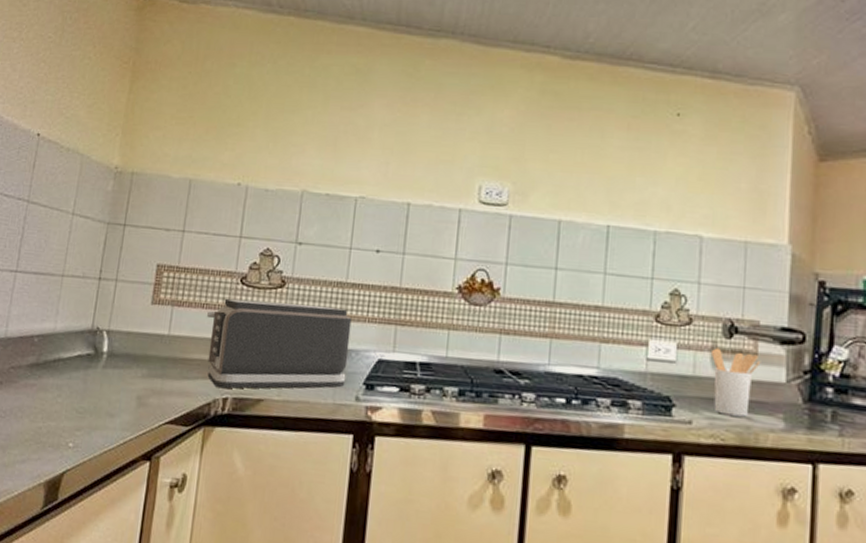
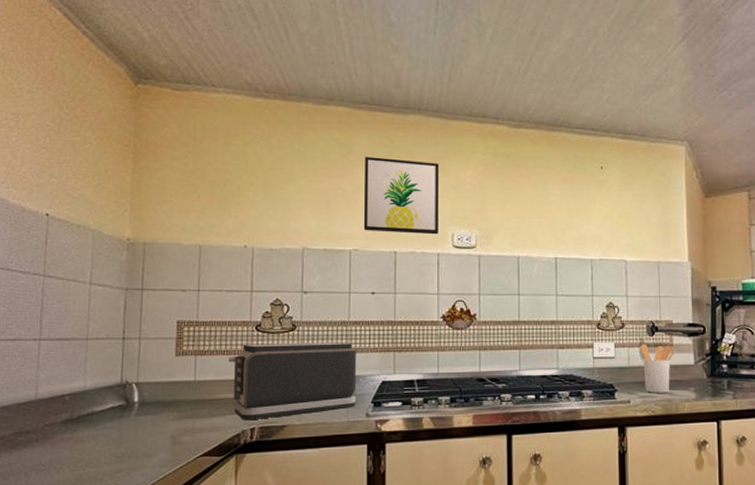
wall art: none [374,86,472,186] -> present [363,156,440,235]

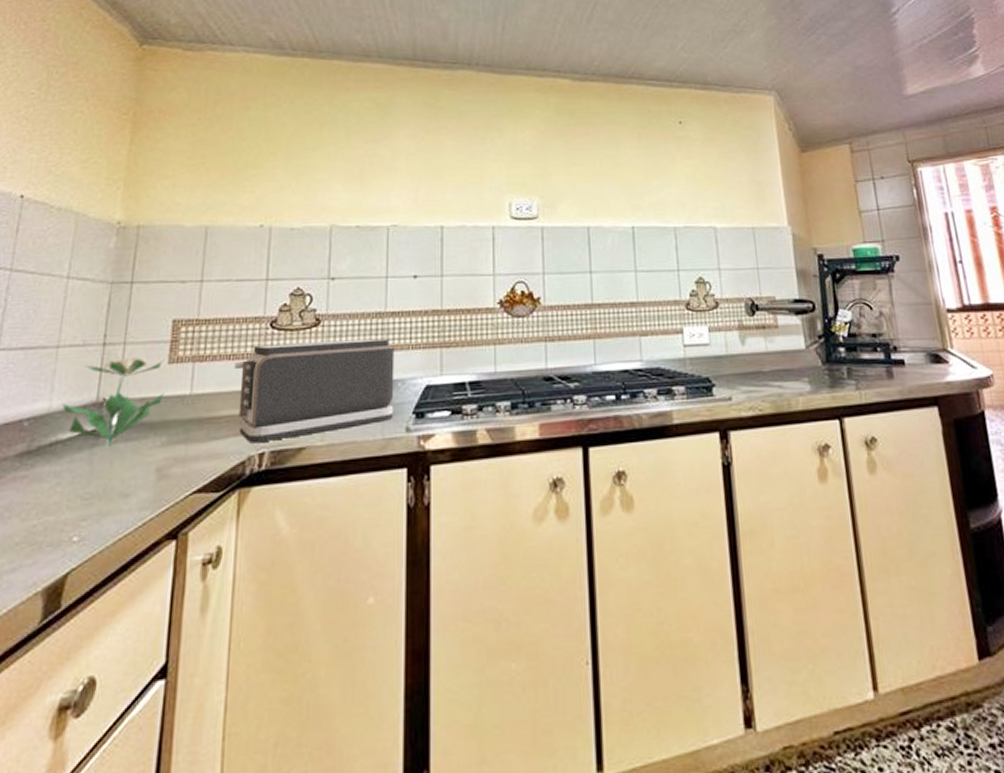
flower: none [94,350,174,419] -> present [62,357,165,448]
wall art: present [363,156,440,235] -> none [404,117,493,205]
utensil holder: present [640,344,676,393] -> none [739,326,782,387]

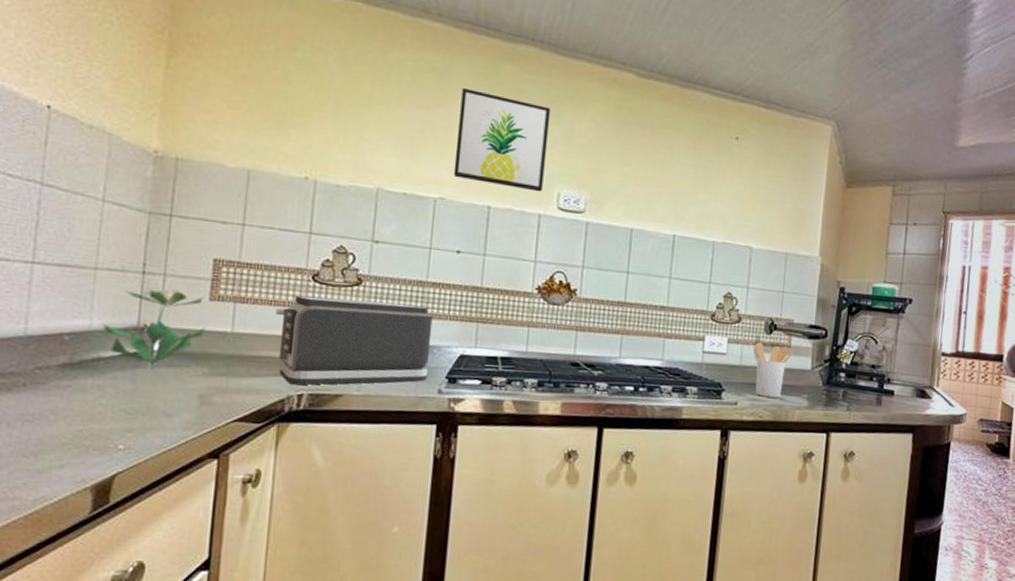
wall art: none [404,117,493,205] -> present [453,87,551,192]
utensil holder: none [739,326,782,387] -> present [755,342,793,398]

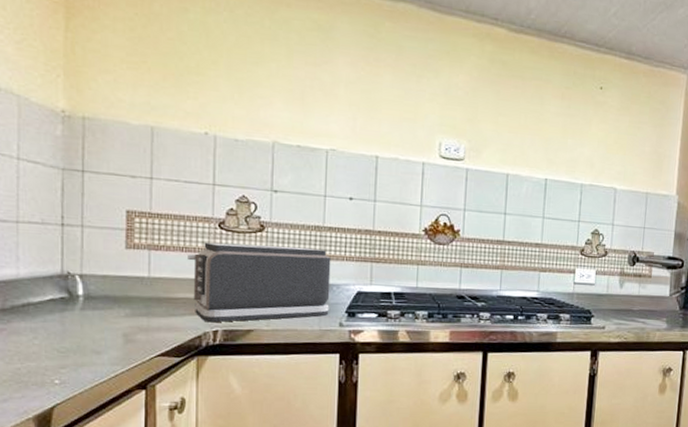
flower: present [102,289,206,371] -> none [29,239,125,313]
wall art: present [453,87,551,192] -> none [342,44,430,142]
utensil holder: present [755,342,793,398] -> none [620,273,653,322]

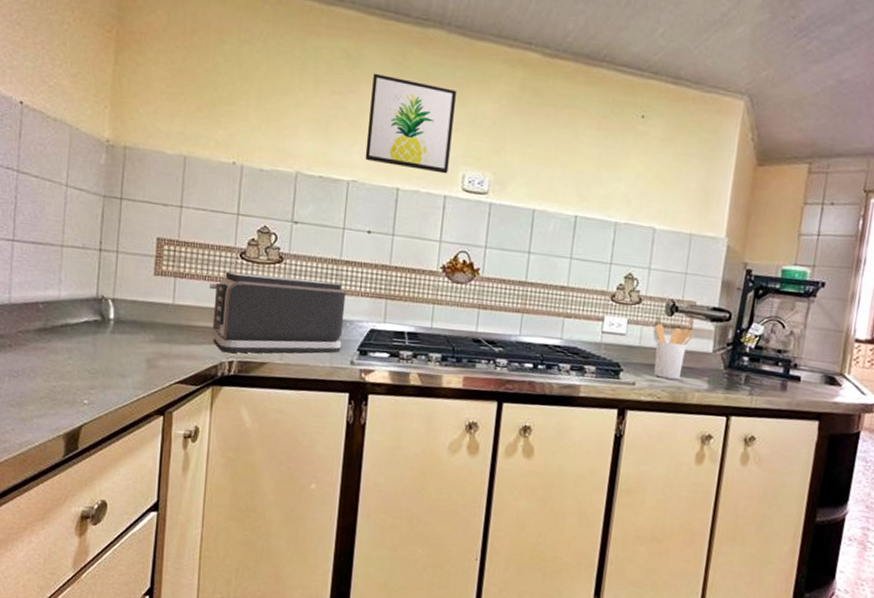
wall art: none [342,44,430,142] -> present [365,73,457,174]
utensil holder: none [620,273,653,322] -> present [654,323,694,380]

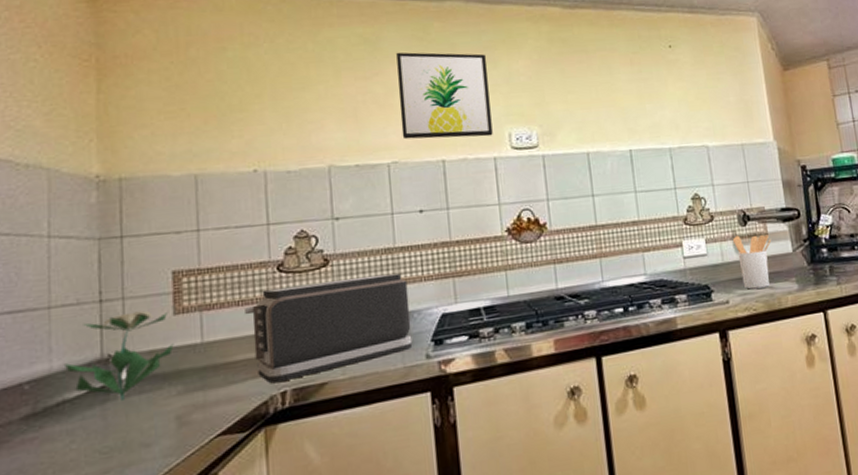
flower: none [68,265,152,337] -> present [63,310,174,402]

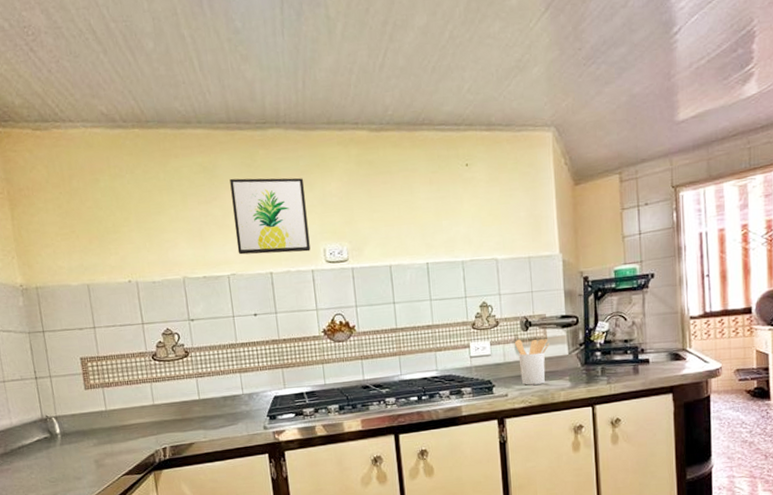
flower: present [63,310,174,402] -> none [19,386,88,449]
toaster: present [245,273,413,384] -> none [132,364,254,442]

